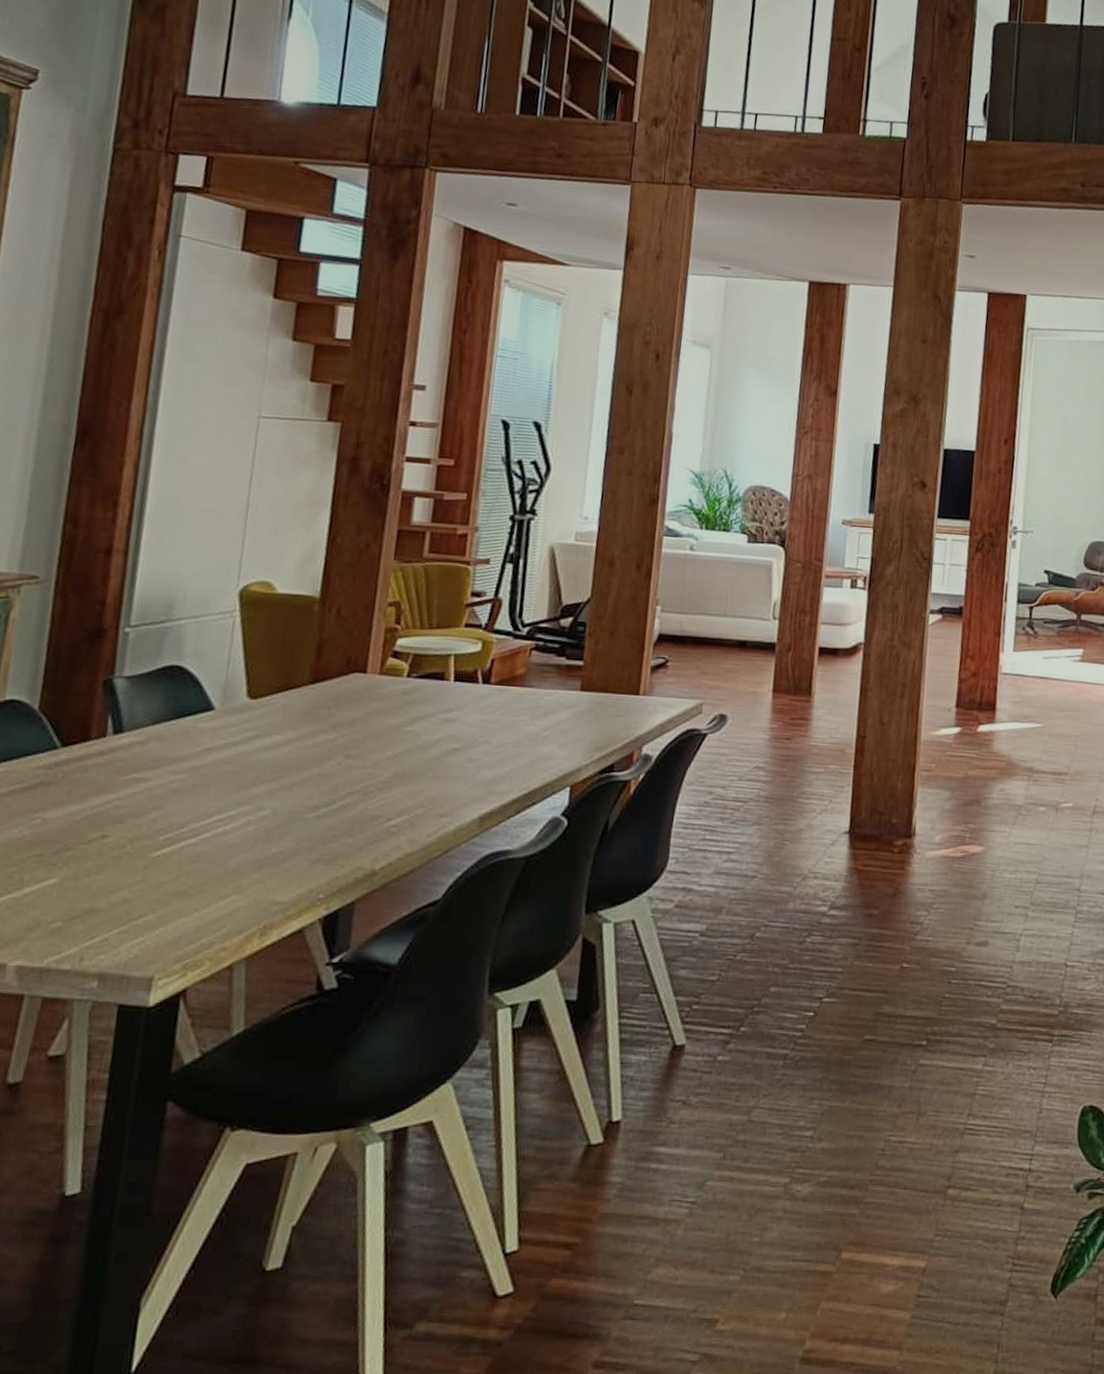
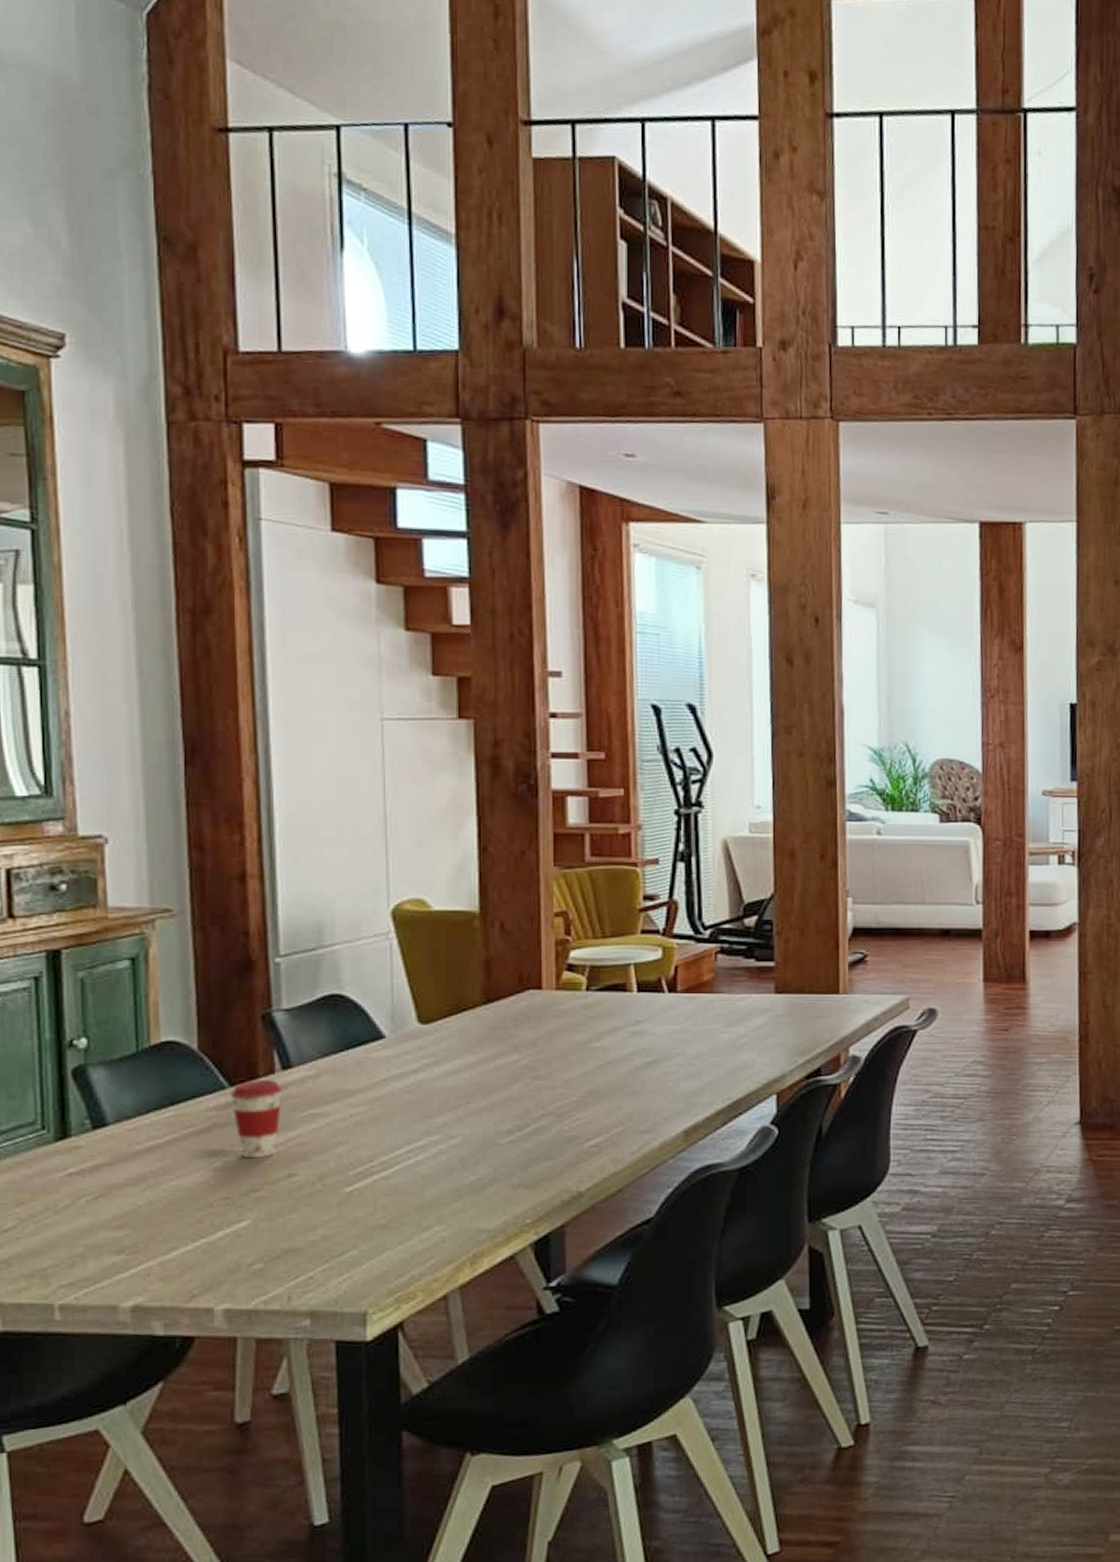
coffee cup: none [60,742,111,819] -> present [230,1080,283,1159]

